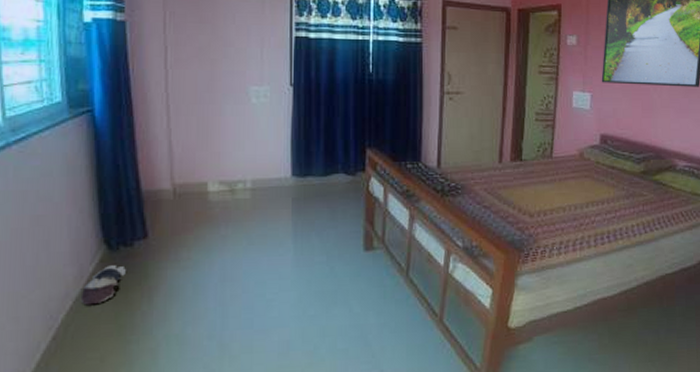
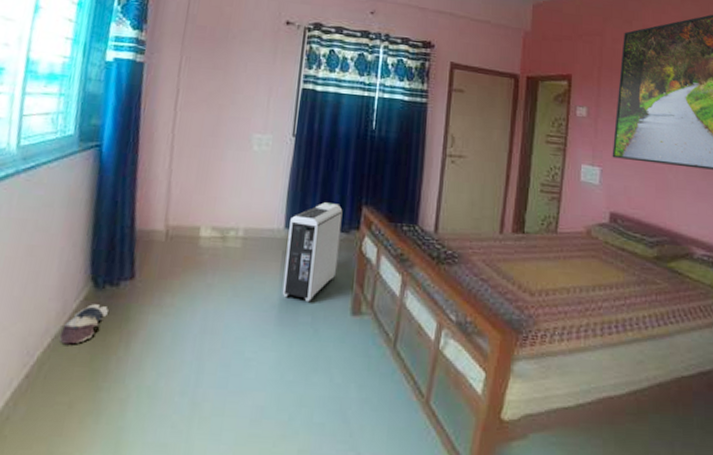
air purifier: none [296,148,347,243] -> present [282,202,343,303]

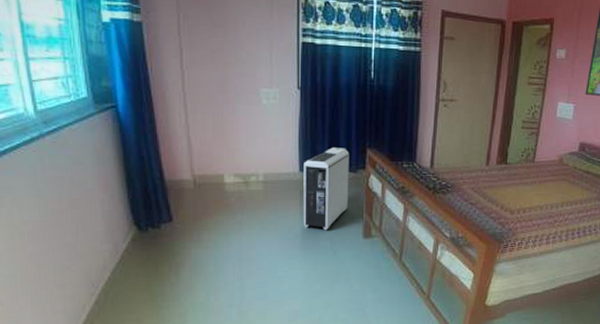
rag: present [58,304,108,345] -> none [117,244,155,276]

